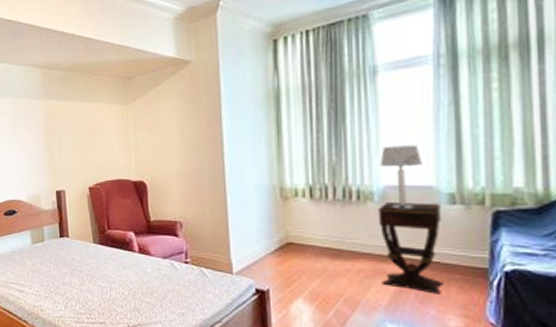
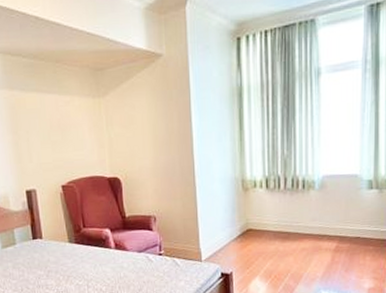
side table: present [377,202,445,295] -> none [317,188,363,264]
table lamp: present [379,145,422,209] -> none [320,139,351,195]

